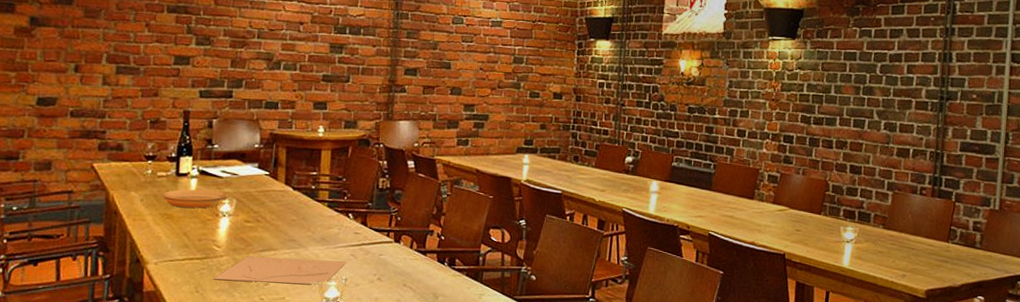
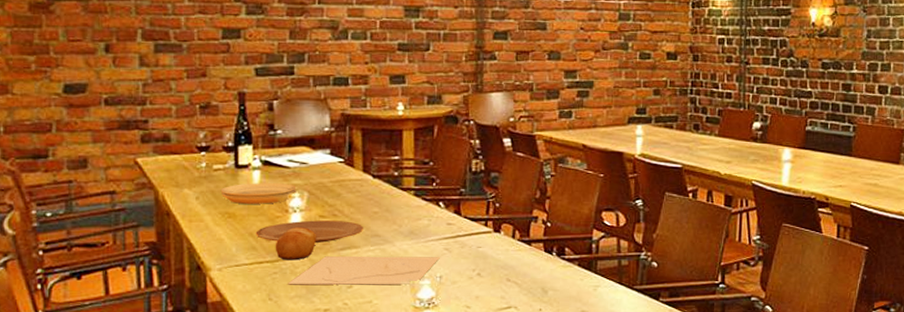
plate: none [189,224,283,244] -> present [255,220,364,243]
bread roll: none [204,229,242,259] -> present [275,227,317,260]

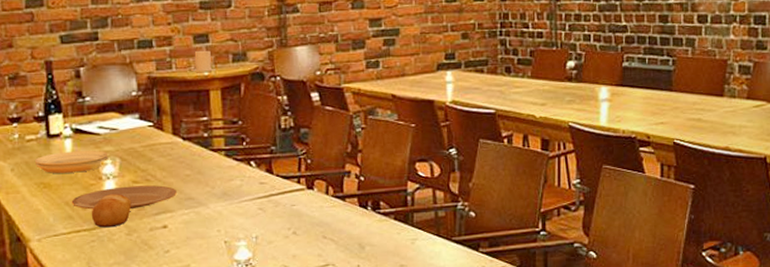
napkin: present [288,255,440,285] -> none [106,217,255,252]
candle: none [384,90,411,113] -> present [190,50,217,73]

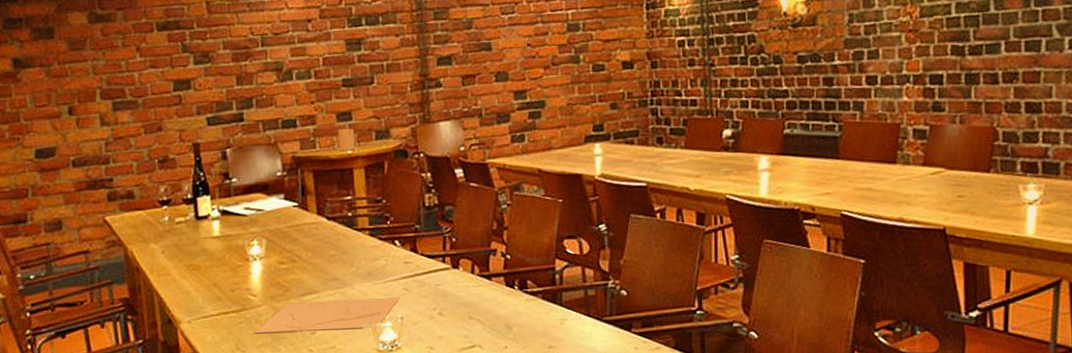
plate: present [34,151,109,173] -> none [183,232,255,255]
plate: present [71,185,178,210] -> none [219,266,323,291]
bread roll: present [91,194,132,228] -> none [238,275,278,309]
napkin: none [106,217,255,252] -> present [253,298,400,334]

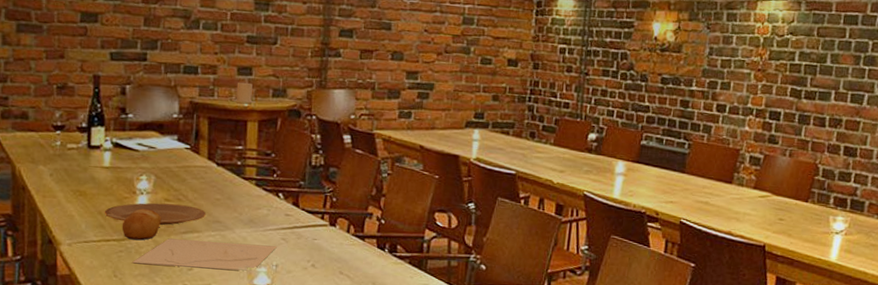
plate: none [219,266,323,291] -> present [104,202,207,225]
bread roll: none [238,275,278,309] -> present [121,208,162,240]

